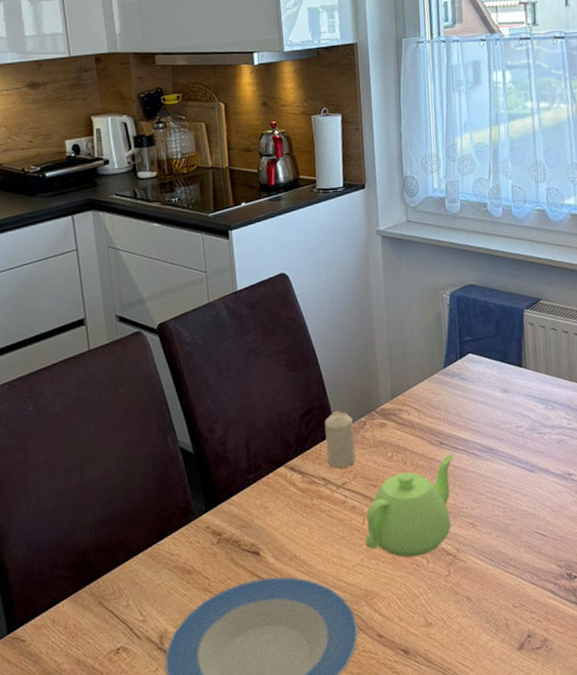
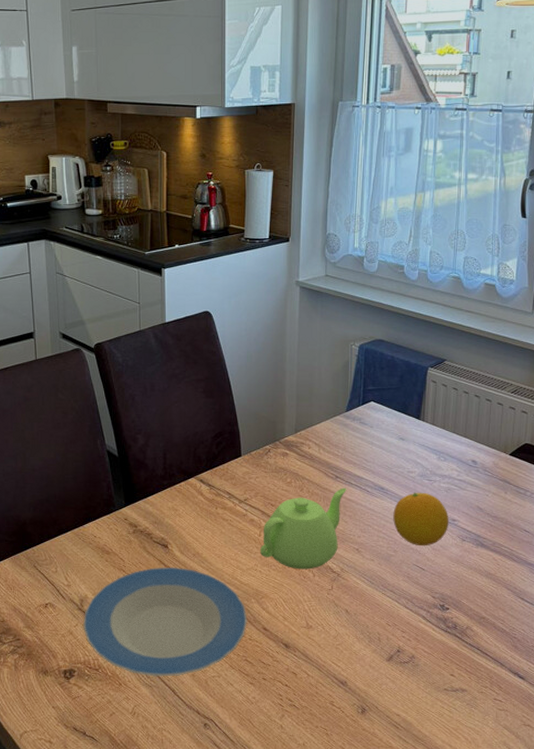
candle: present [324,411,356,469] -> none [233,437,258,486]
fruit: none [505,447,565,510] -> present [393,492,448,546]

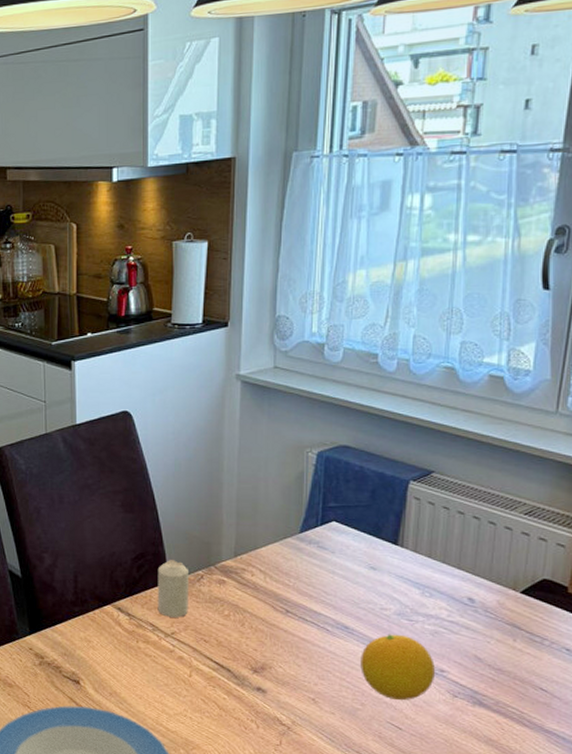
candle: none [233,437,258,486] -> present [157,560,188,618]
teapot: present [260,487,347,570] -> none [191,624,300,720]

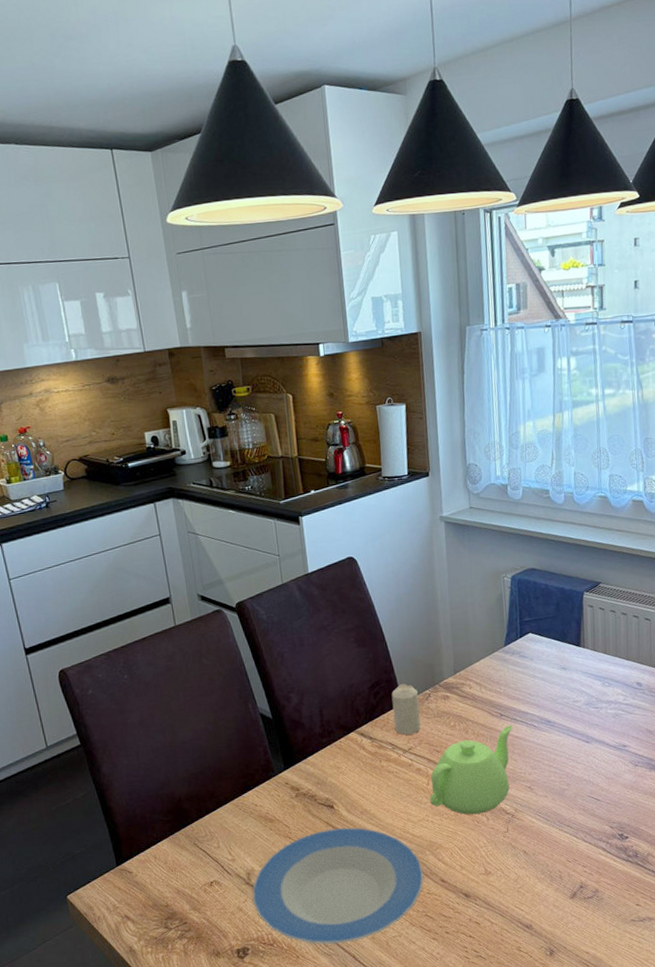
teapot: none [191,624,300,720] -> present [430,725,513,815]
fruit: present [360,634,435,701] -> none [562,721,620,777]

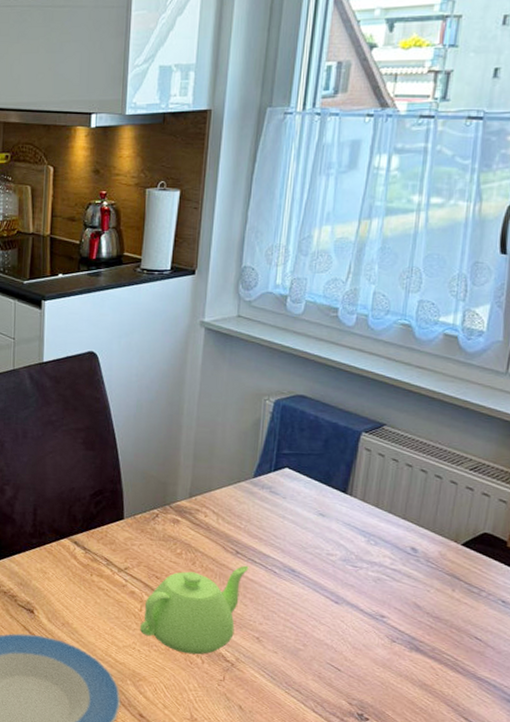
candle: present [391,684,421,735] -> none [112,497,144,554]

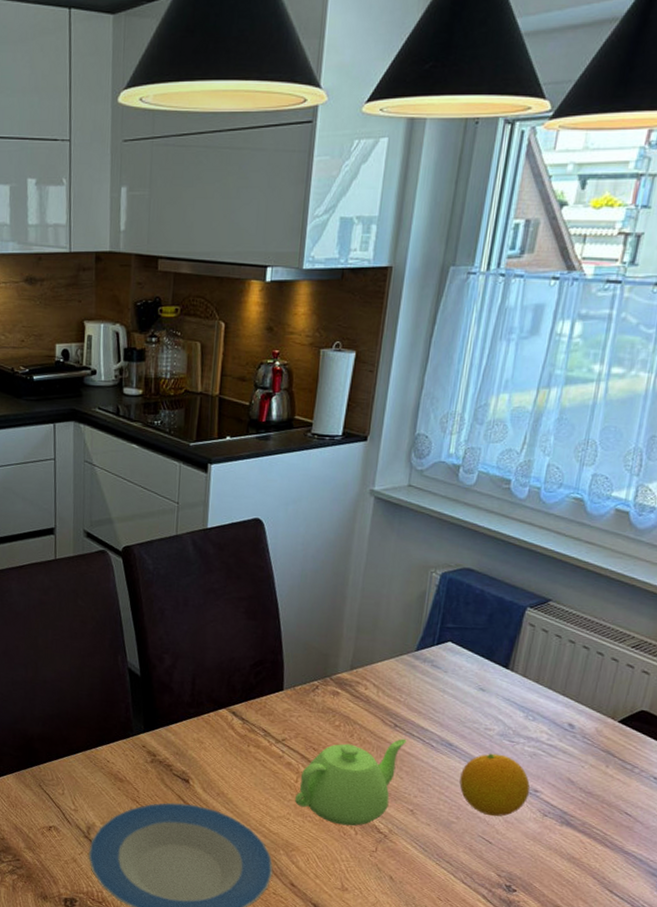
fruit: none [304,578,376,643] -> present [459,753,530,817]

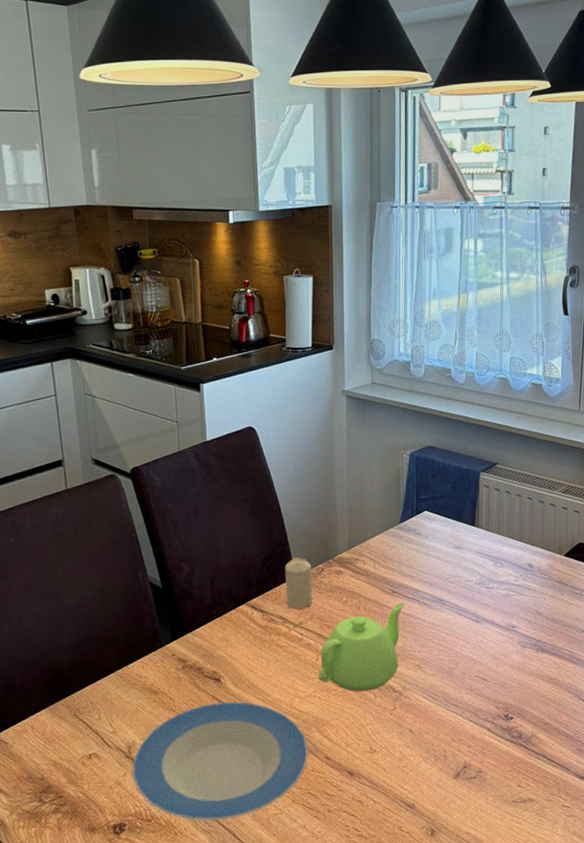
candle: none [271,668,305,725] -> present [284,557,313,609]
fruit: present [459,753,530,817] -> none [452,600,508,657]

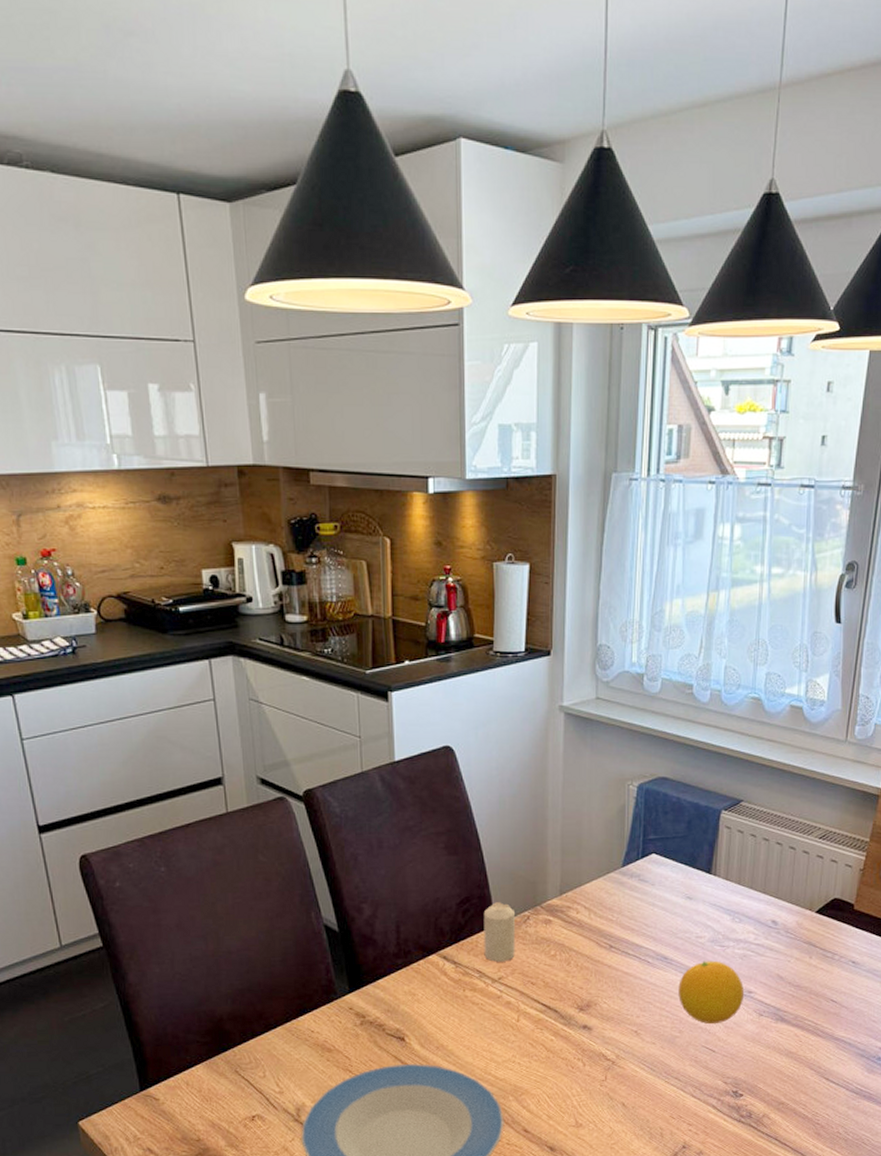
teapot: present [318,602,405,692] -> none [519,959,623,1059]
fruit: none [452,600,508,657] -> present [678,960,743,1025]

